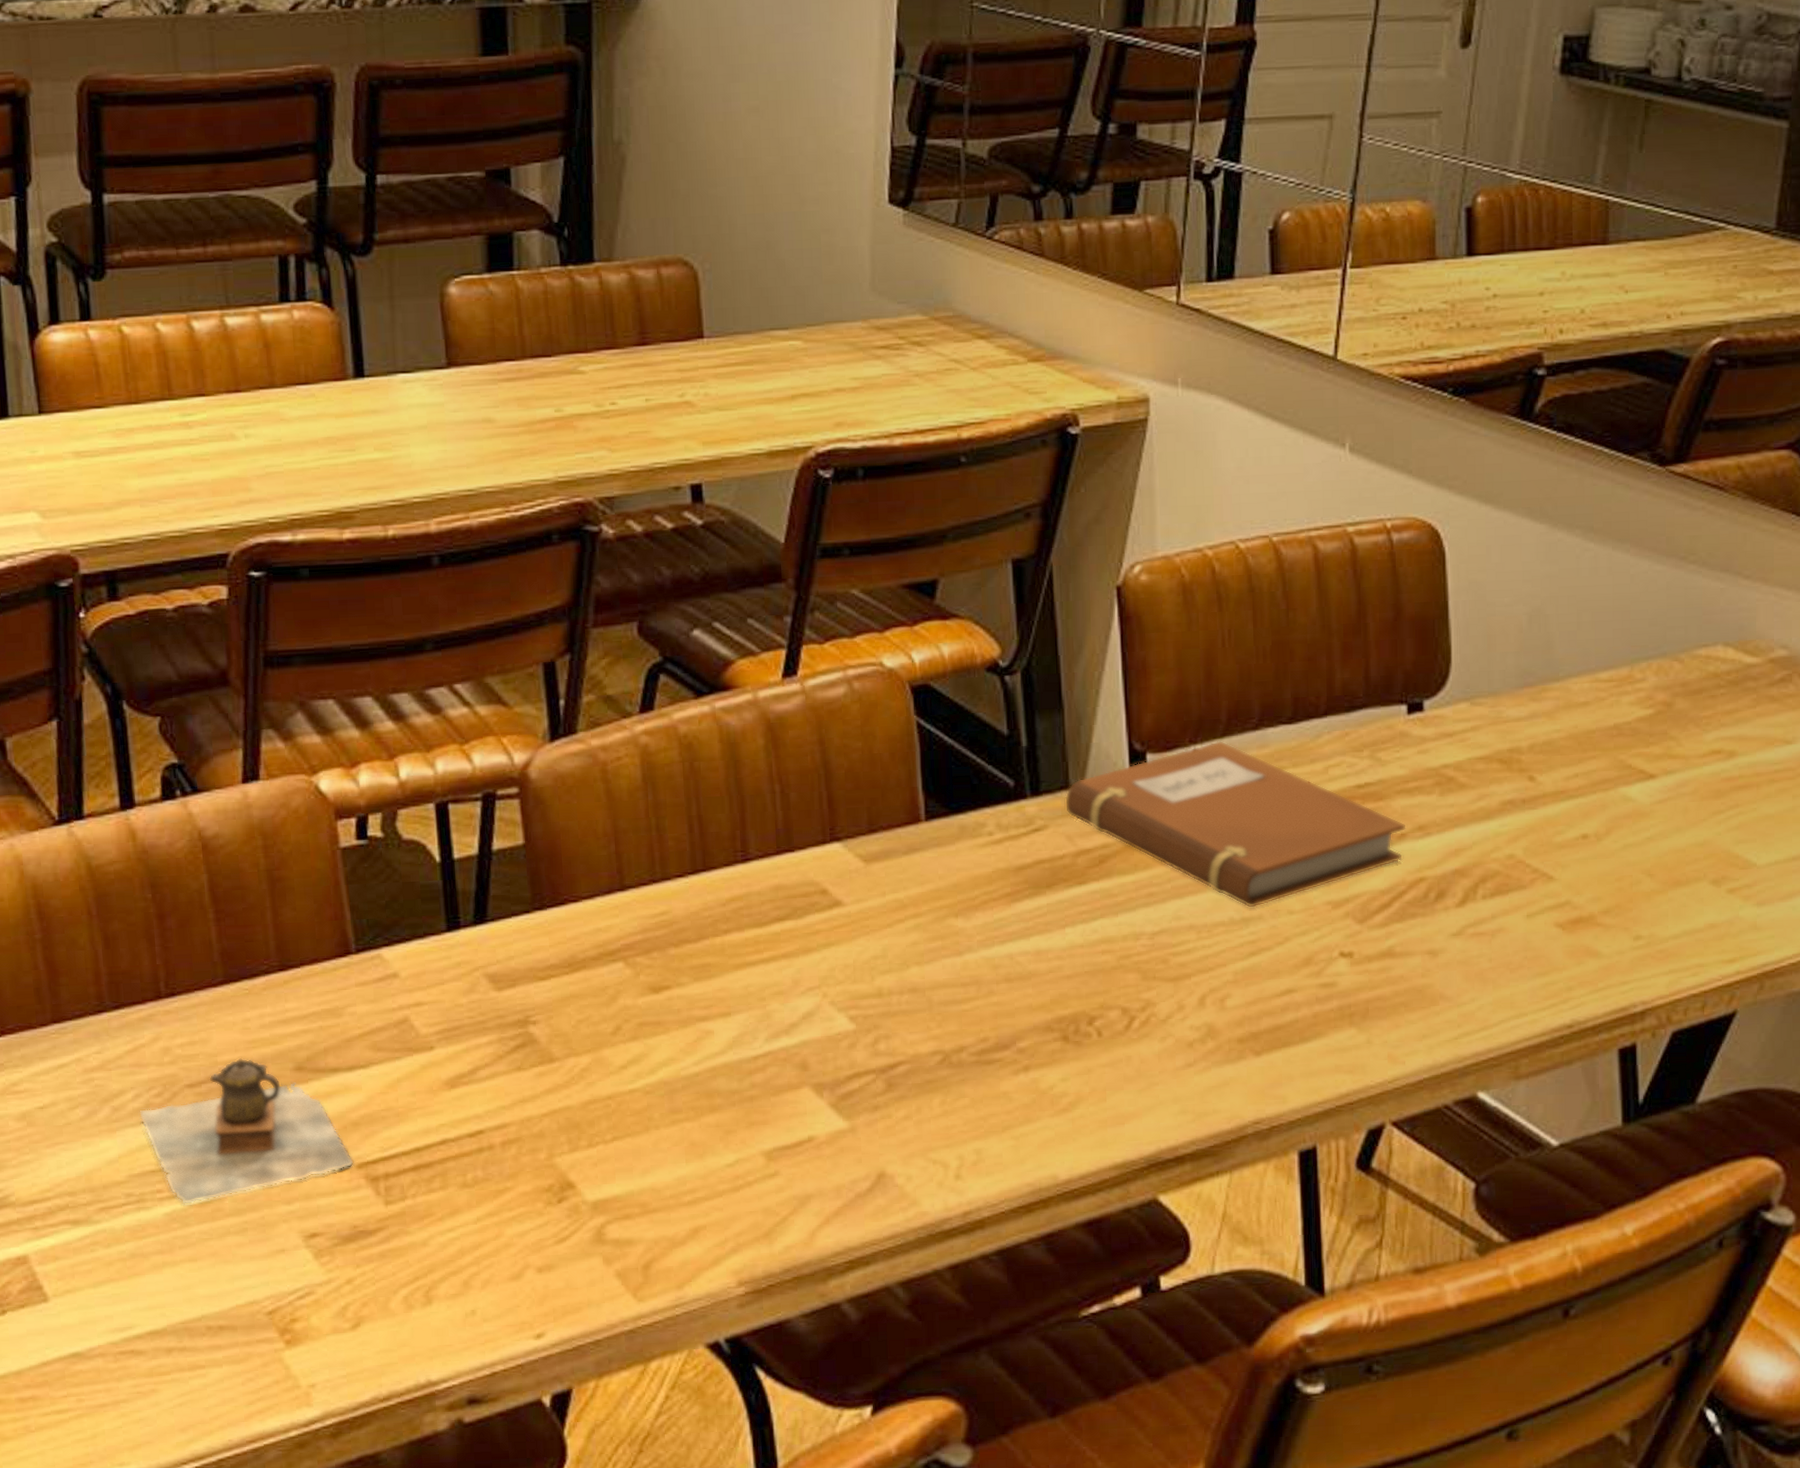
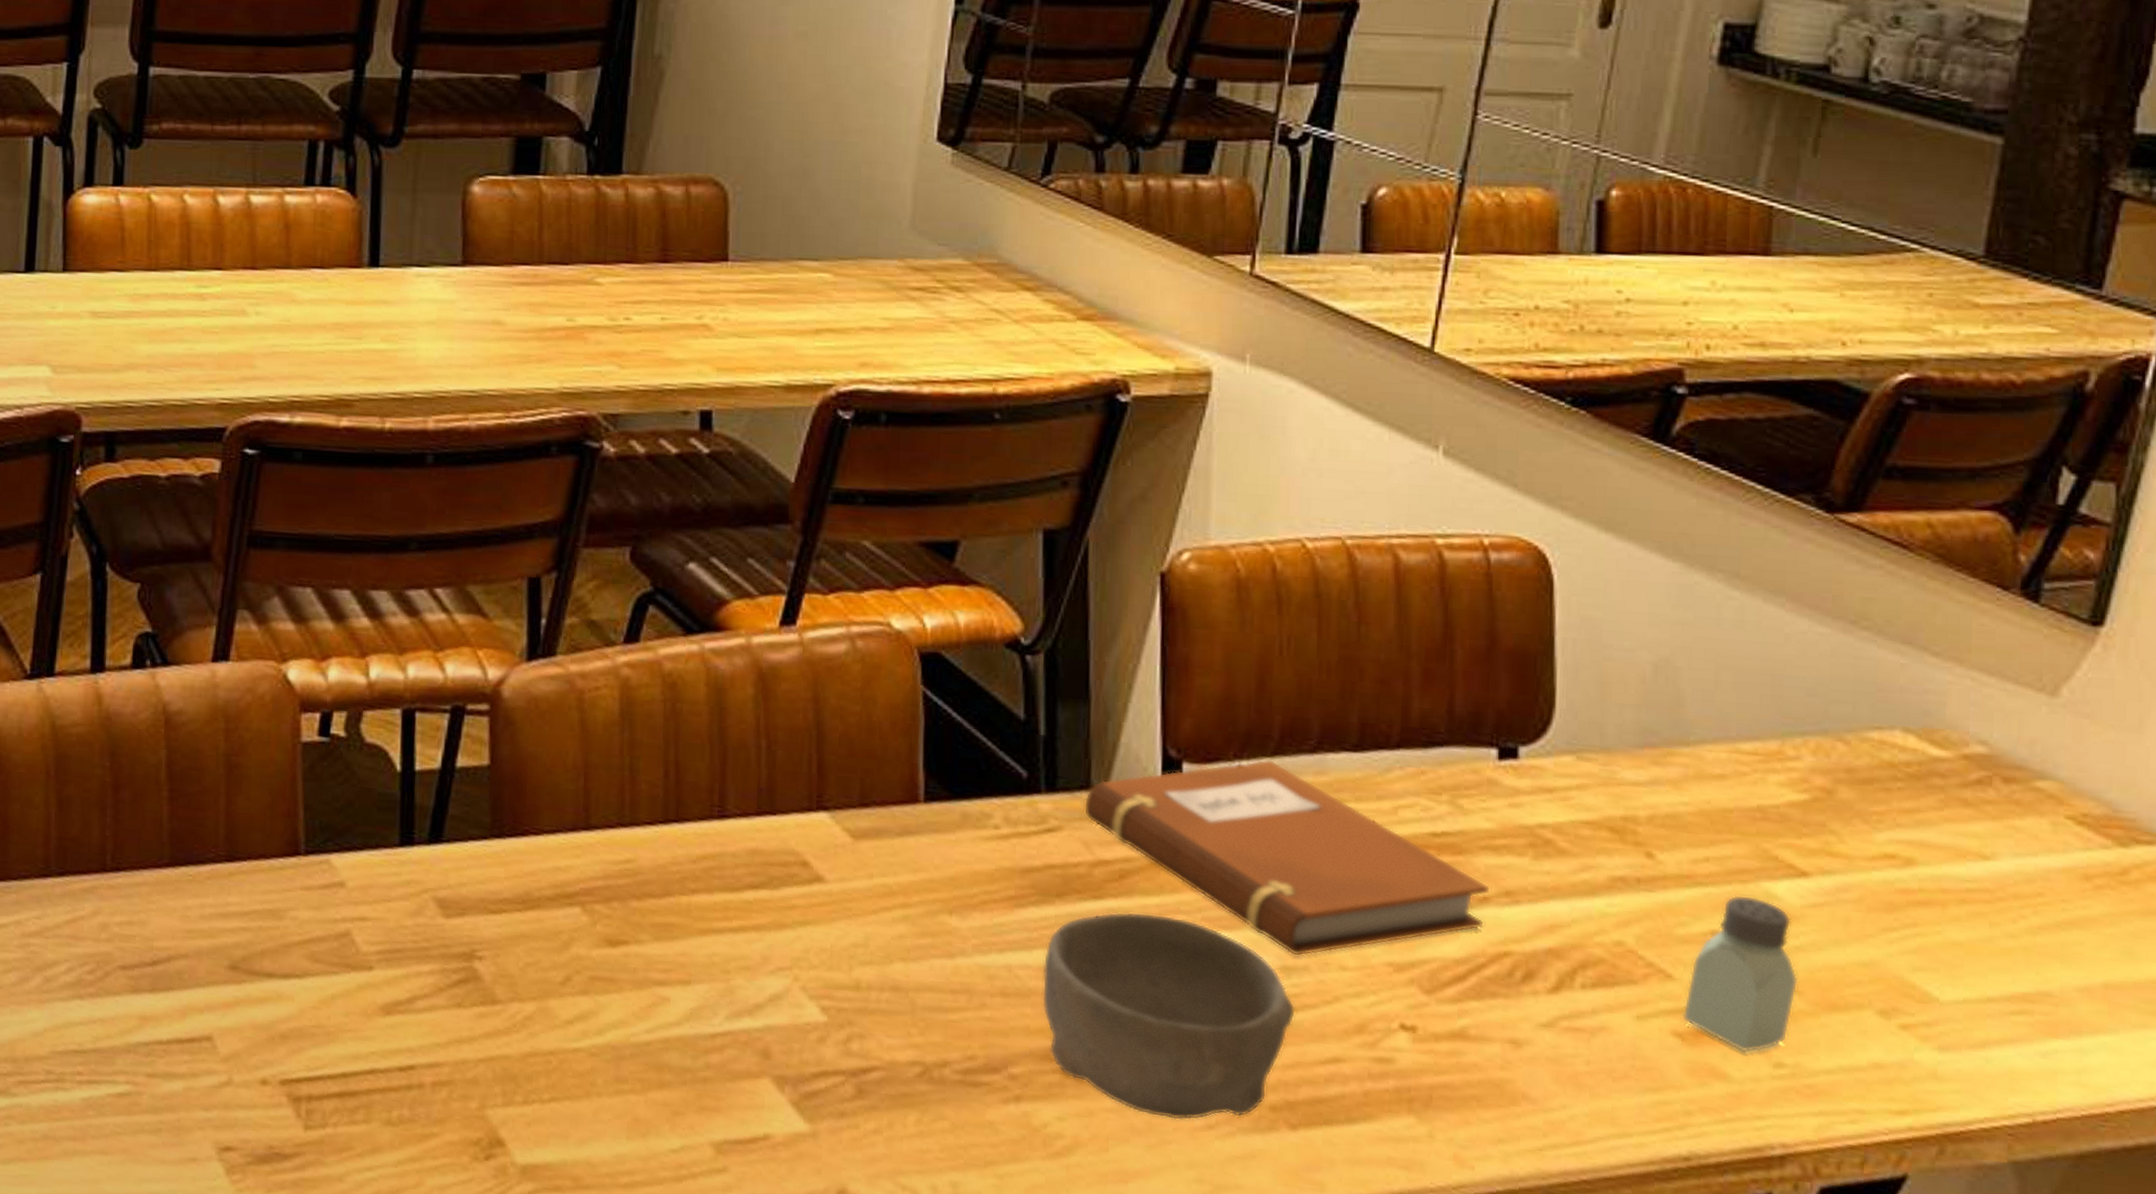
teapot: present [139,1058,354,1205] -> none [70,946,278,1093]
bowl: none [1039,889,1254,1065] -> present [1041,911,1295,1121]
saltshaker: none [1562,800,1650,932] -> present [1682,894,1799,1053]

